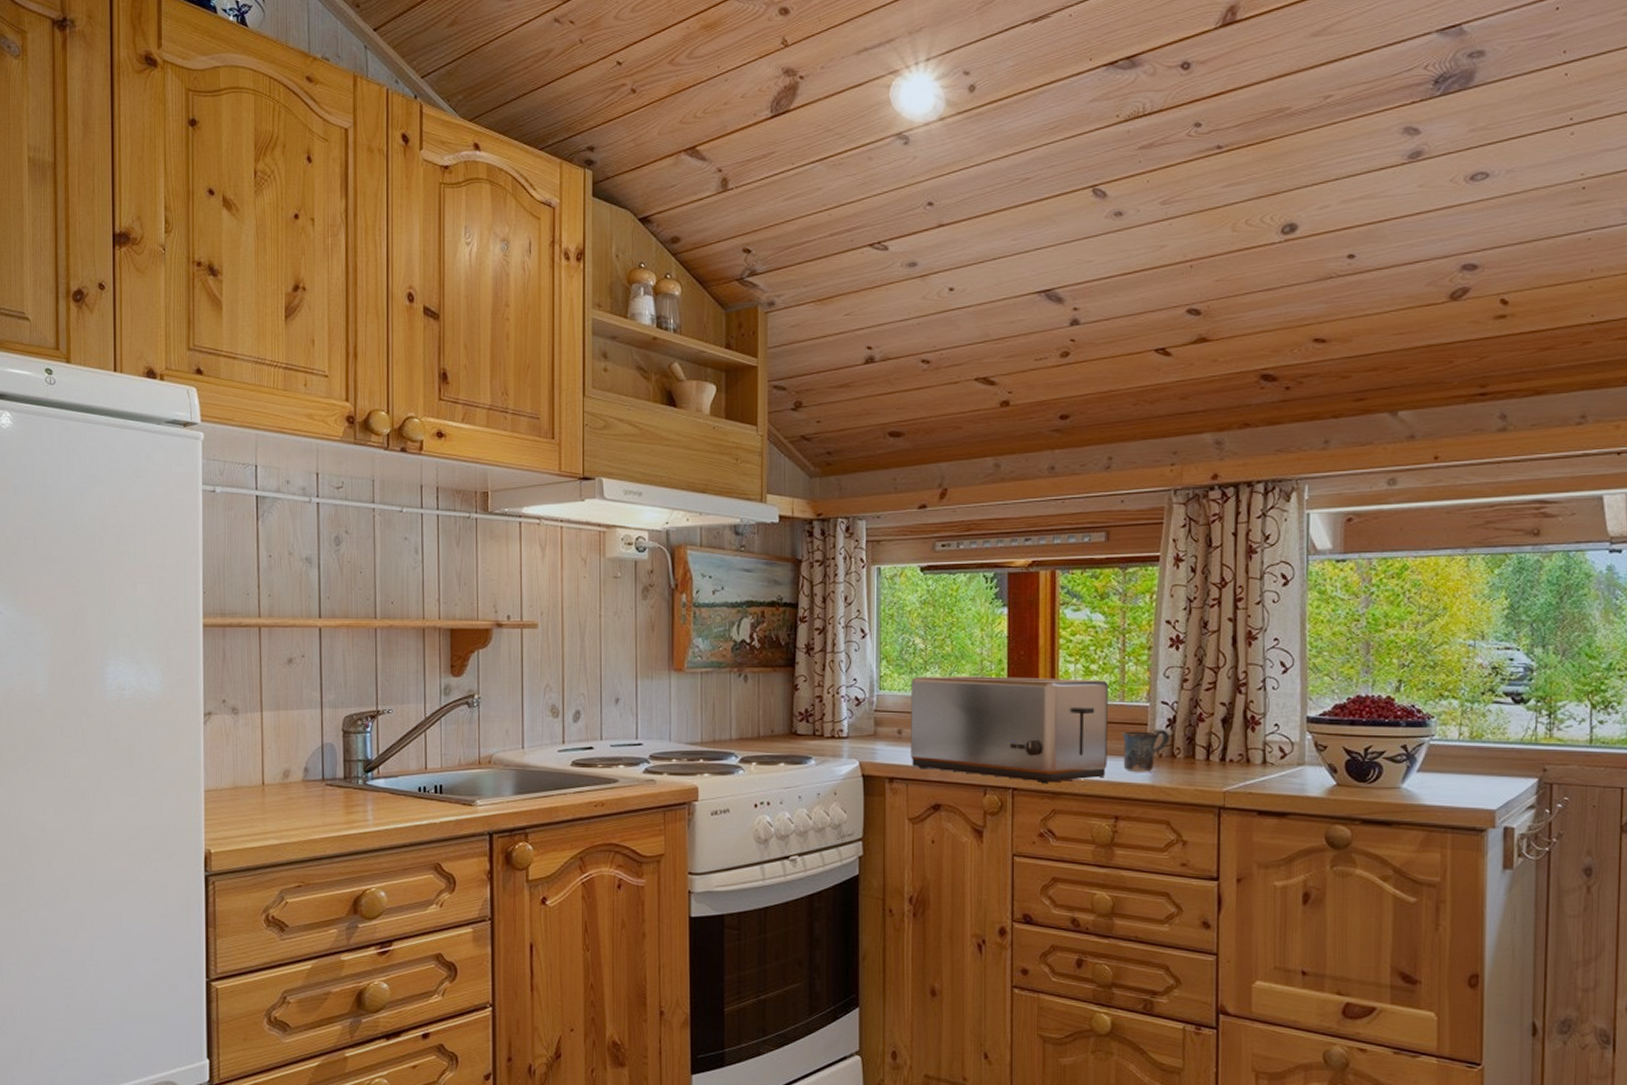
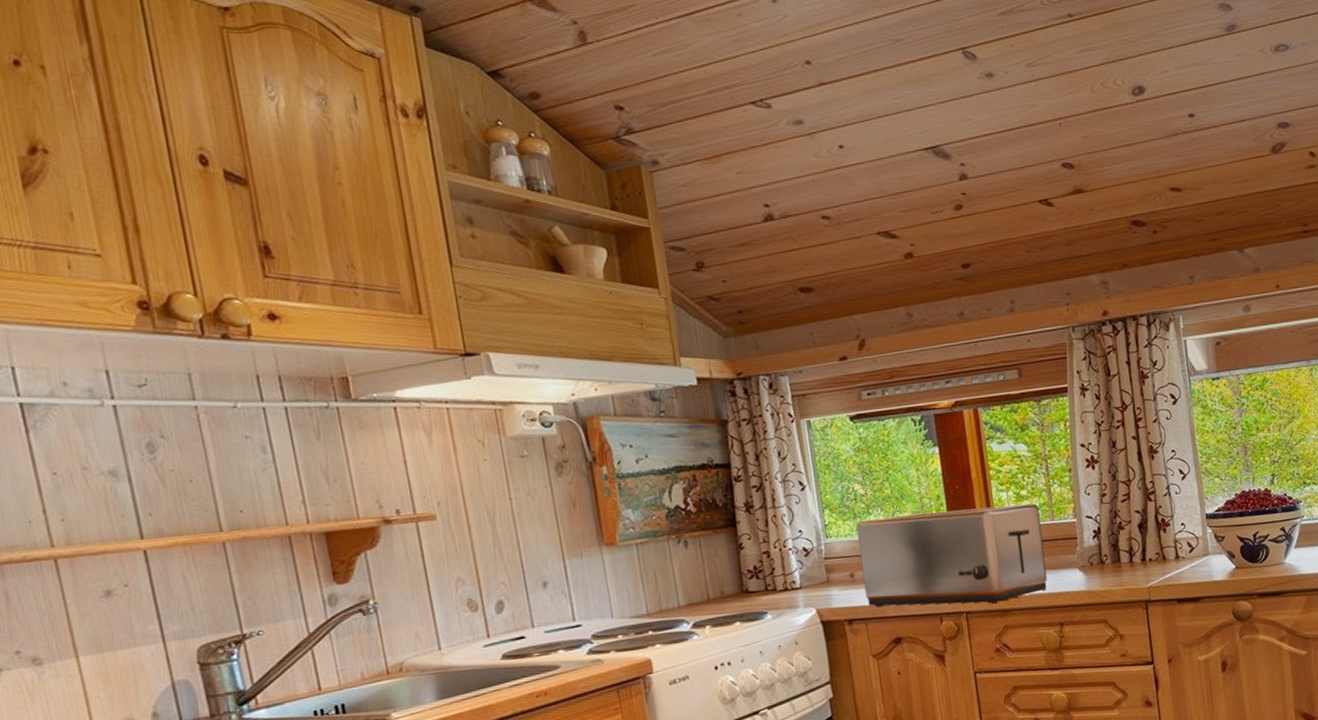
mug: present [1120,728,1169,773] -> none [1055,540,1097,583]

